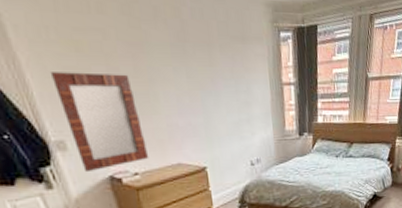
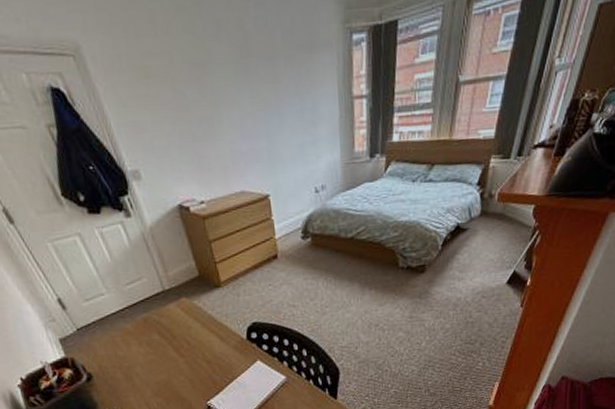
home mirror: present [49,72,149,173] -> none [124,98,214,201]

